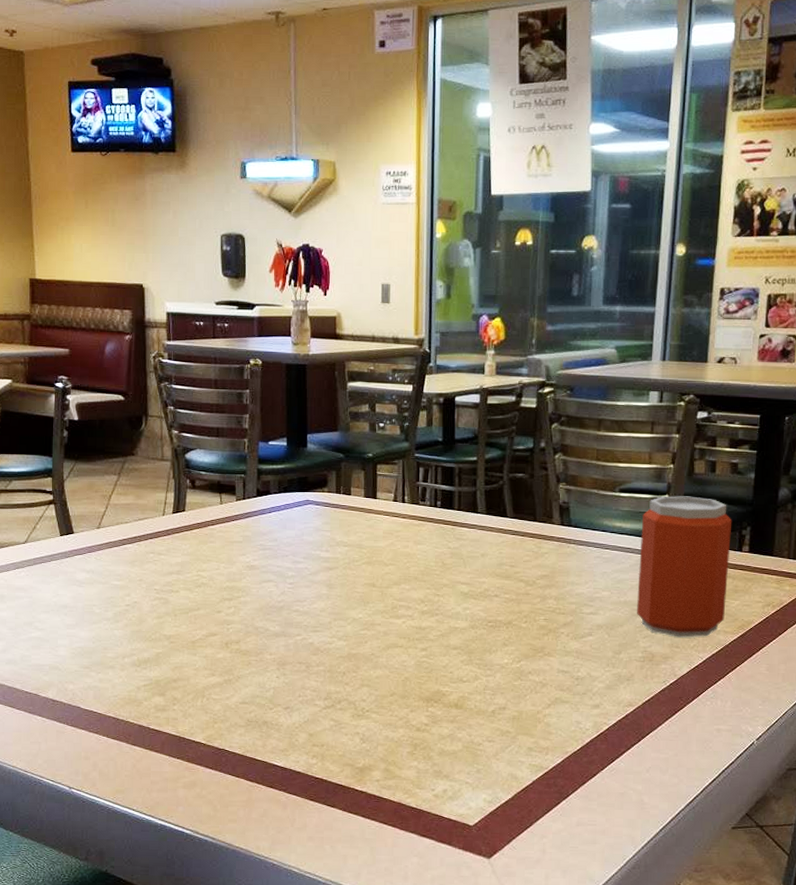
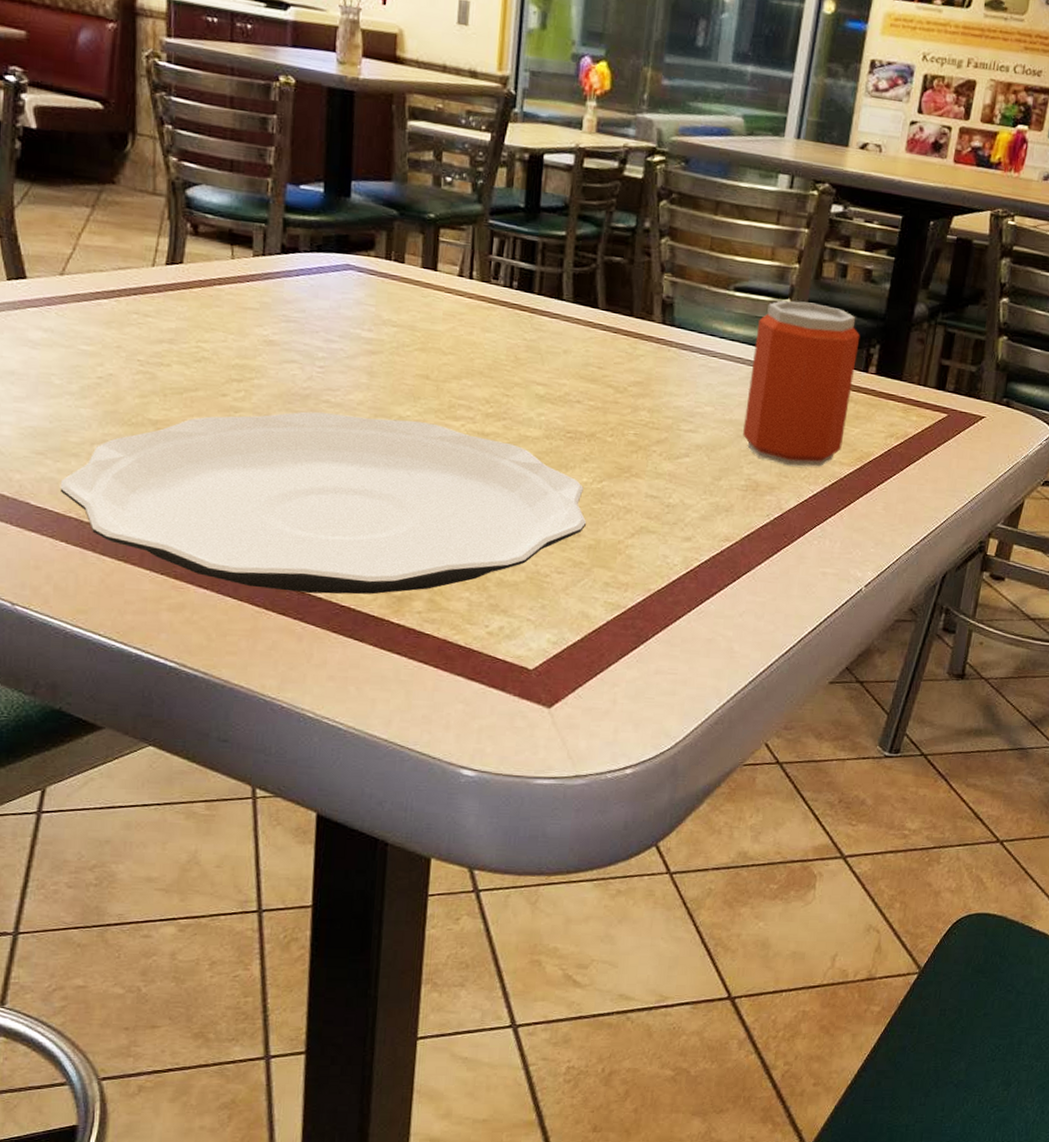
plate: none [101,619,510,769] -> present [59,411,587,595]

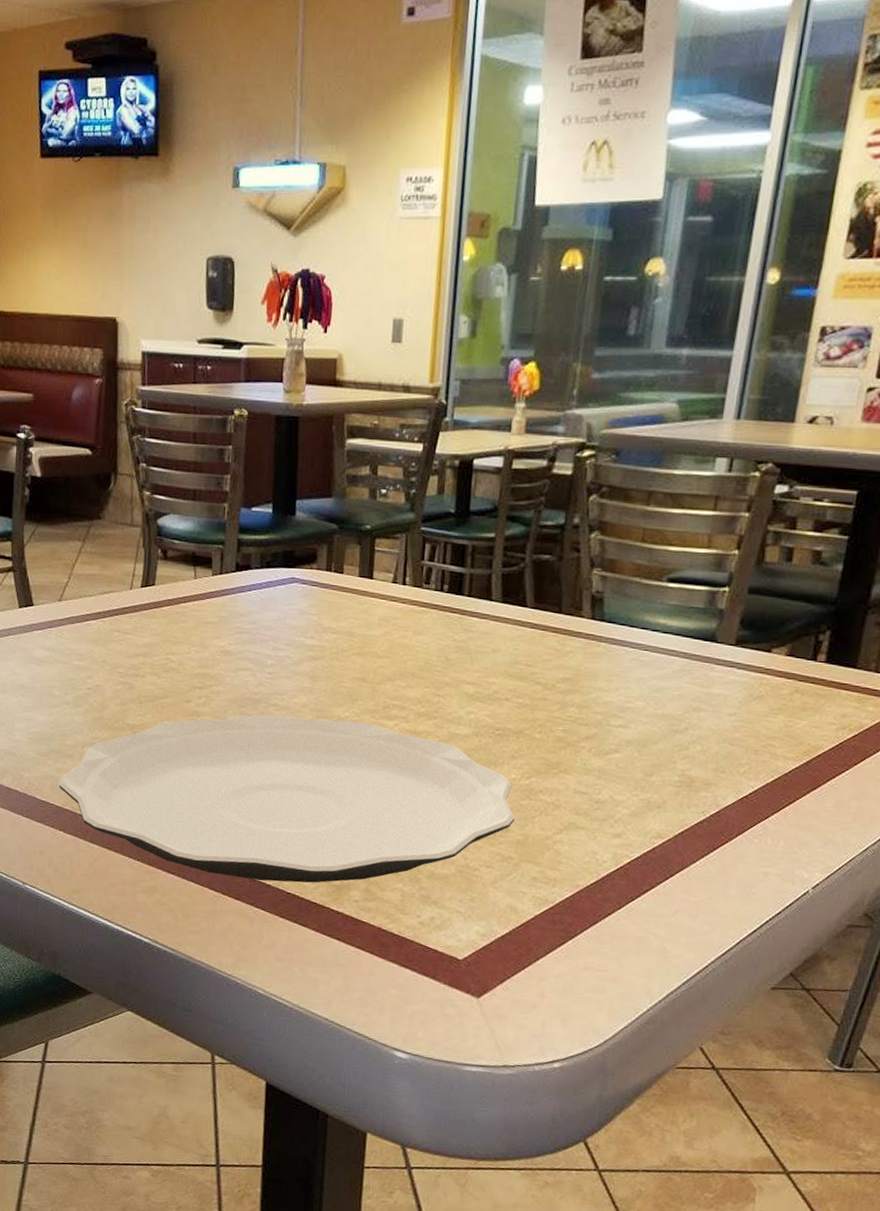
soda can: present [743,300,860,467] -> none [676,589,808,762]

